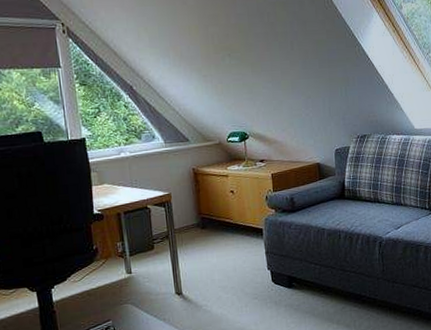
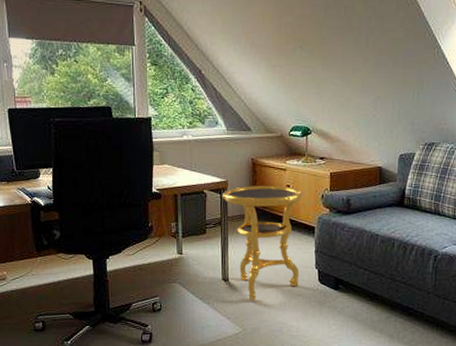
side table: none [166,192,253,312] -> present [222,185,303,302]

